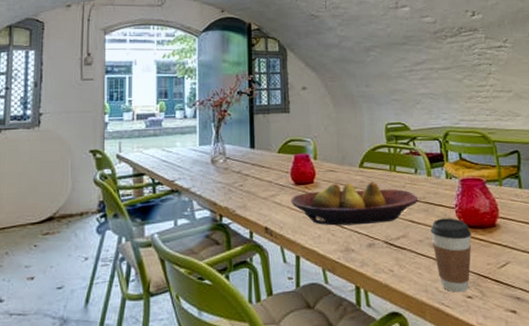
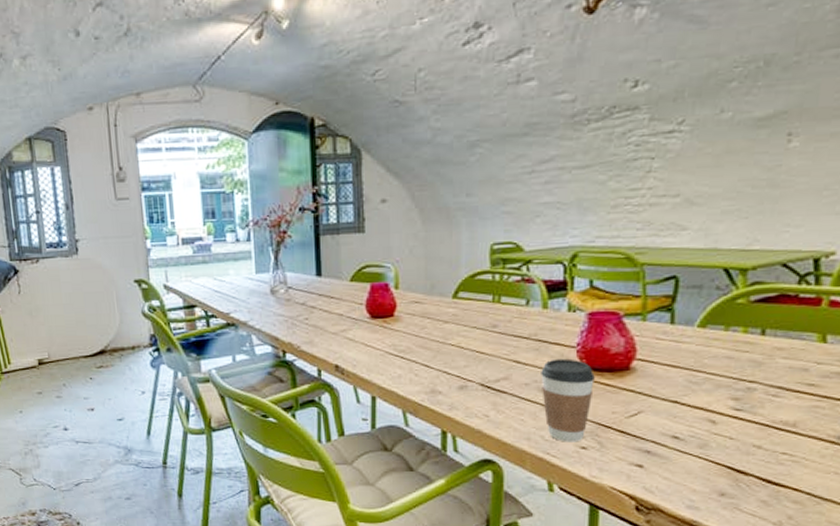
fruit bowl: present [291,182,419,226] -> none [366,315,528,365]

